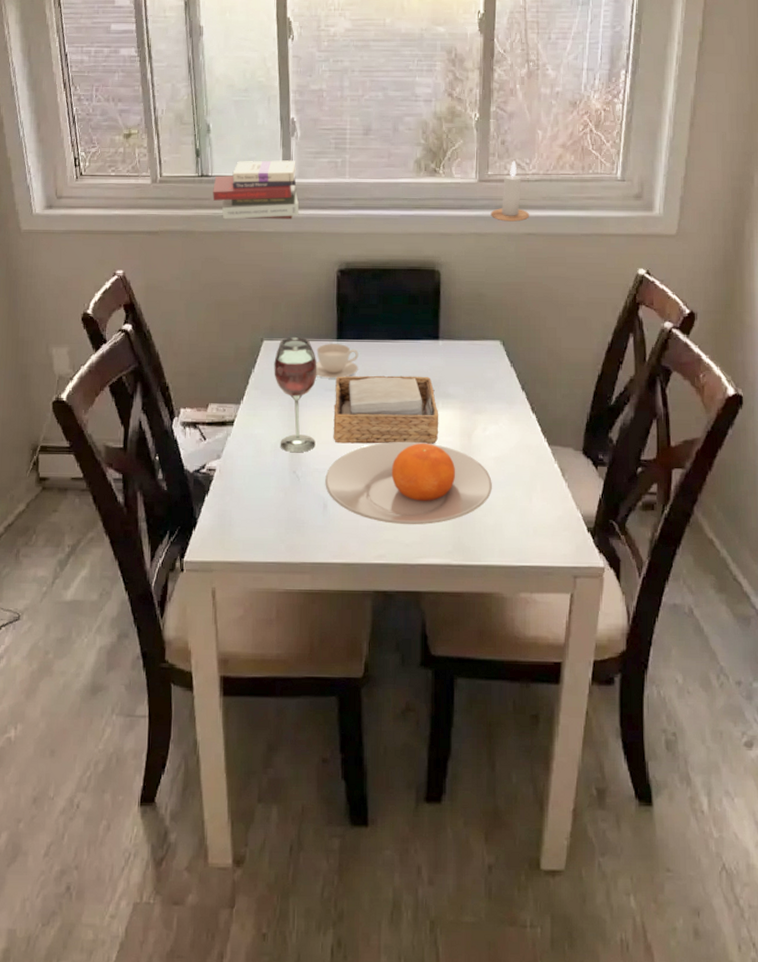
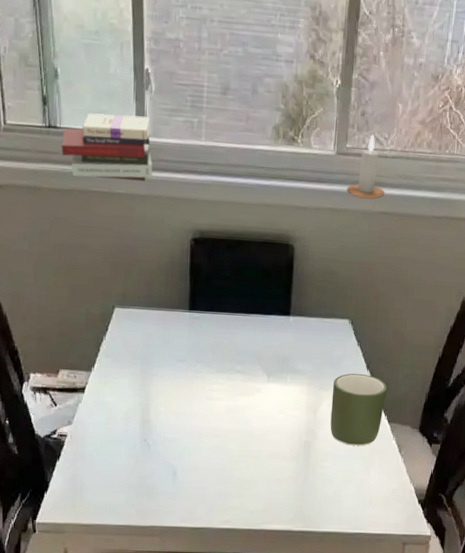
wineglass: present [274,336,317,452] -> none [125,305,169,421]
teacup: present [316,344,359,378] -> none [168,314,211,349]
plate: present [325,441,492,525] -> none [175,413,334,494]
napkin holder: present [333,375,439,444] -> none [183,347,287,418]
mug: none [486,395,545,471] -> present [330,373,388,446]

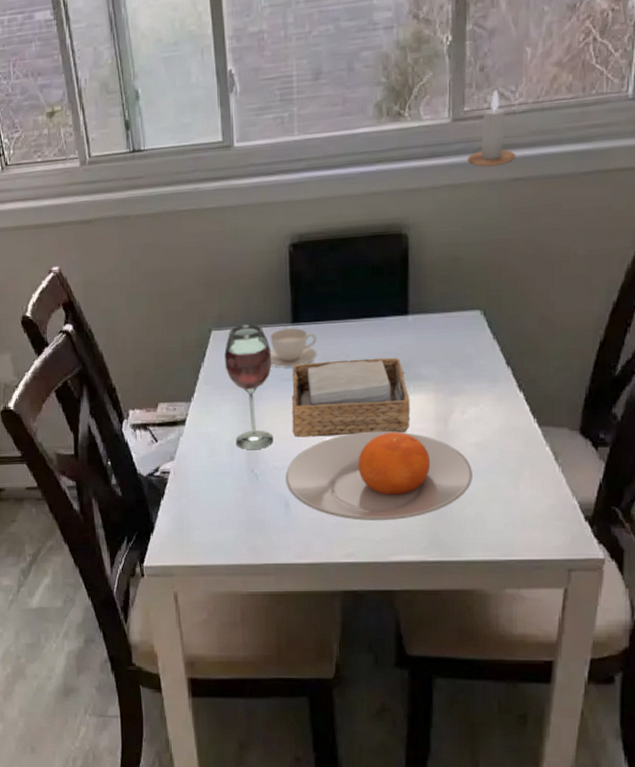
books: present [61,113,153,182] -> none [146,121,244,199]
wineglass: none [125,305,169,421] -> present [224,323,274,449]
teacup: none [168,314,211,349] -> present [270,328,317,367]
plate: none [175,413,334,494] -> present [286,430,472,521]
napkin holder: none [183,347,287,418] -> present [291,357,410,438]
mug: present [330,373,388,446] -> none [465,371,535,458]

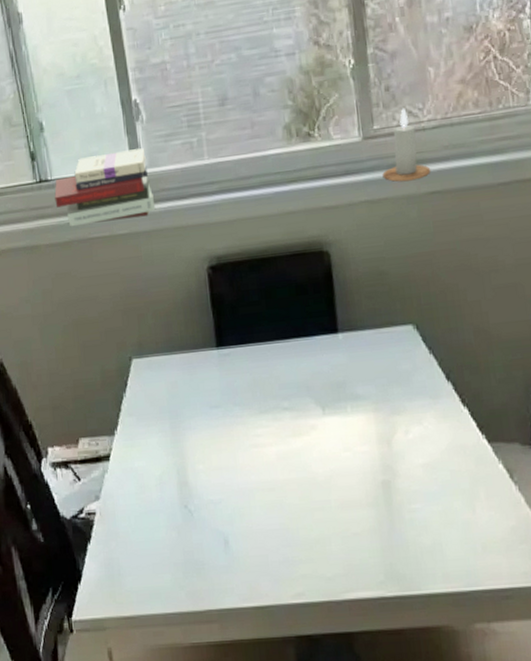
books: none [146,121,244,199] -> present [54,148,156,227]
wineglass: present [224,323,274,449] -> none [147,349,207,484]
teacup: present [270,328,317,367] -> none [194,352,246,394]
plate: present [286,430,472,521] -> none [222,455,425,556]
napkin holder: present [291,357,410,438] -> none [220,377,352,468]

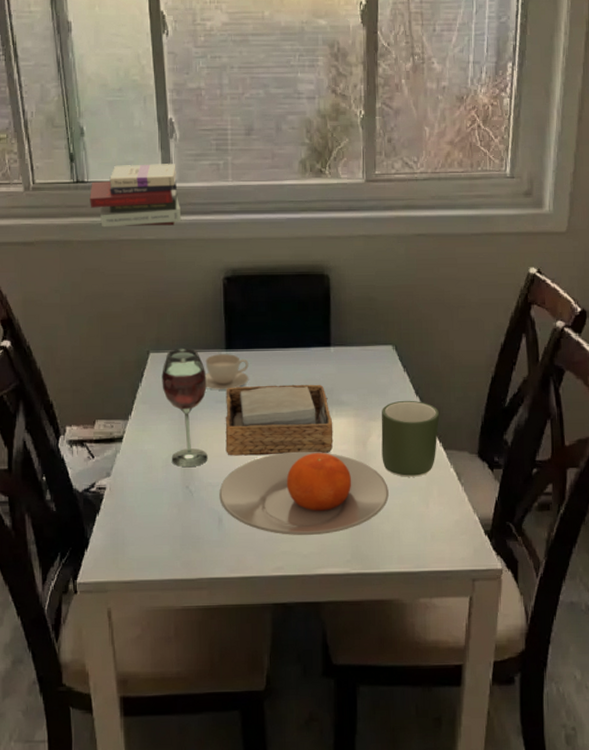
wineglass: none [147,349,207,484] -> present [162,348,208,467]
teacup: none [194,352,246,394] -> present [205,354,249,389]
napkin holder: none [220,377,352,468] -> present [225,384,334,456]
plate: none [222,455,425,556] -> present [219,451,389,536]
candle: present [382,108,432,183] -> none [379,159,419,223]
mug: none [406,387,479,479] -> present [381,400,440,477]

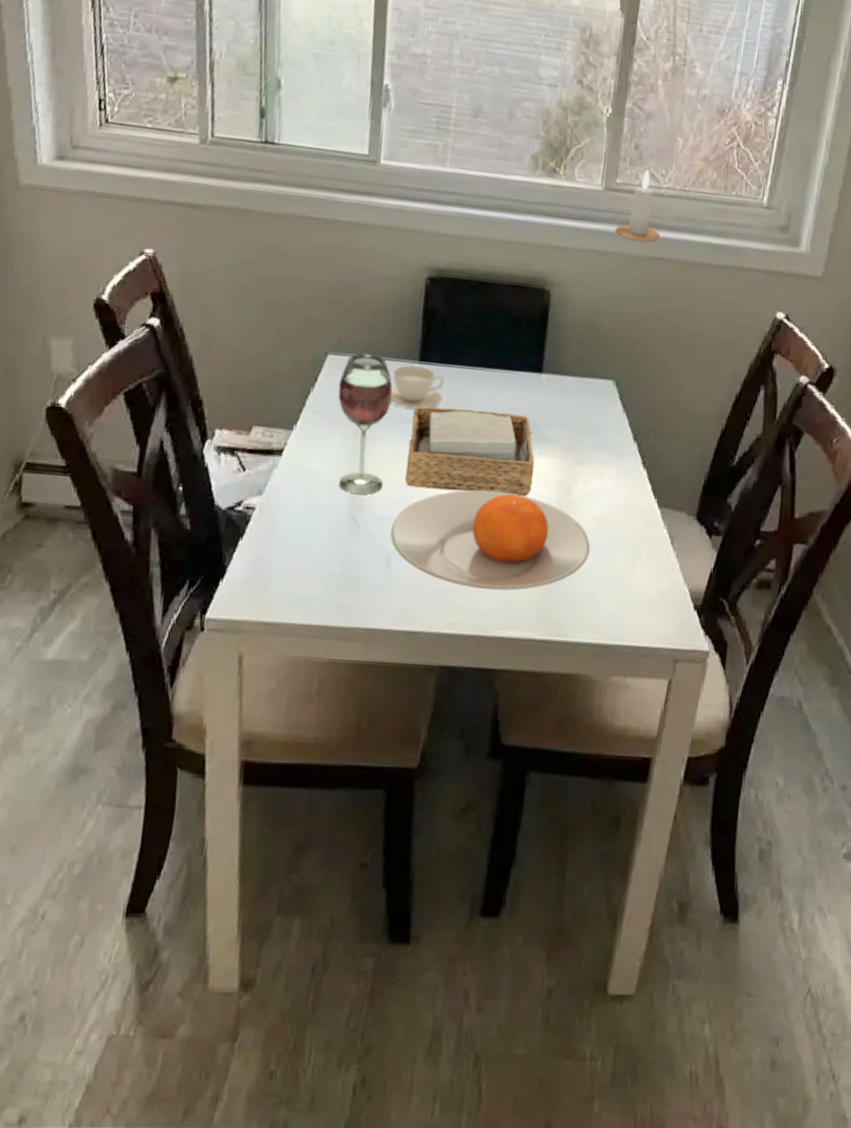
books: present [90,164,182,228] -> none [277,129,387,209]
candle: none [379,159,419,223] -> present [615,169,661,243]
mug: present [381,400,440,477] -> none [586,445,659,535]

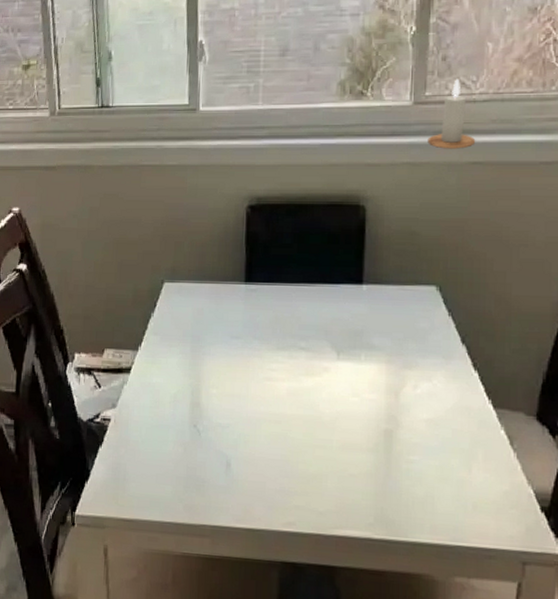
wineglass: present [338,353,393,494] -> none [175,278,223,405]
teacup: present [390,365,445,408] -> none [221,287,269,325]
plate: present [390,489,590,591] -> none [228,396,423,492]
napkin holder: present [405,405,535,496] -> none [238,322,361,401]

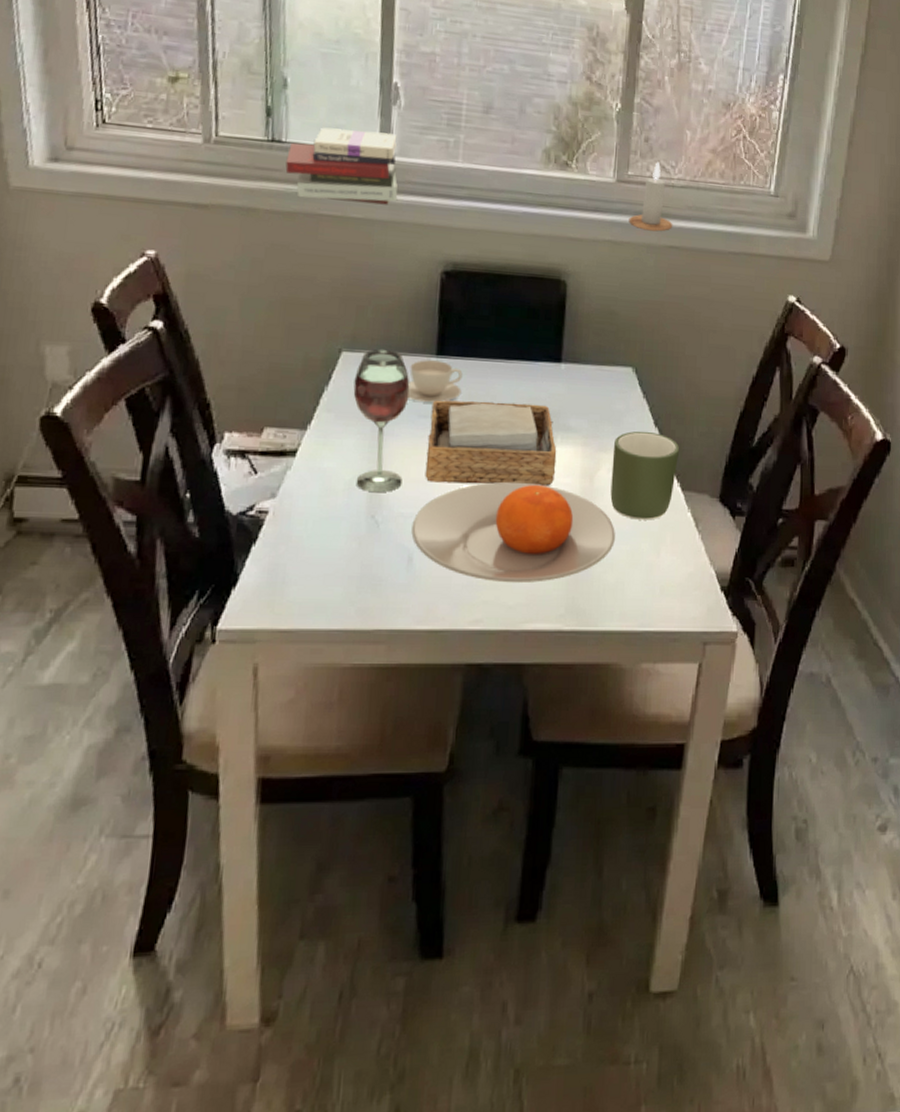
books: none [113,87,206,153] -> present [285,127,398,205]
wineglass: none [175,278,223,405] -> present [353,349,410,492]
teacup: none [221,287,269,325] -> present [407,360,463,402]
plate: none [228,396,423,492] -> present [411,481,615,583]
napkin holder: none [238,322,361,401] -> present [425,400,557,486]
mug: none [417,348,490,437] -> present [610,431,680,520]

